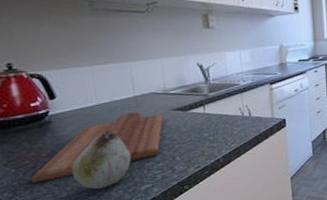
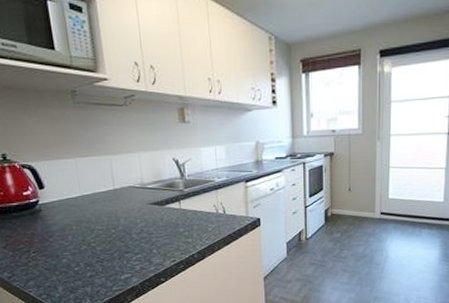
cutting board: present [31,112,164,183] -> none [26,204,142,265]
fruit: present [71,131,131,190] -> none [60,221,112,276]

